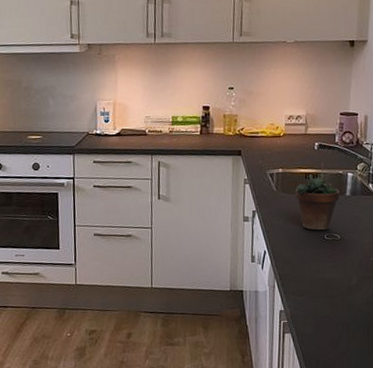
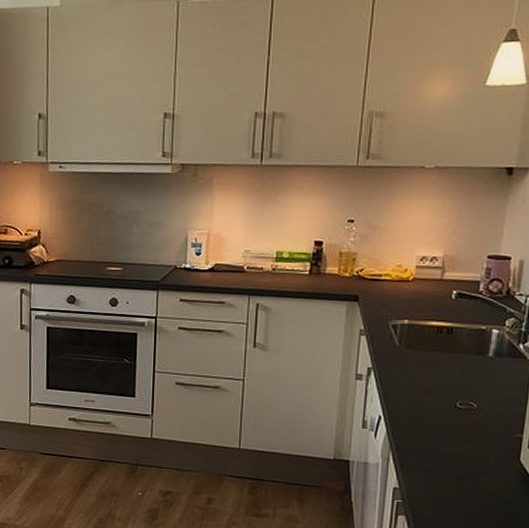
succulent plant: present [295,160,340,231] -> none [423,311,480,397]

